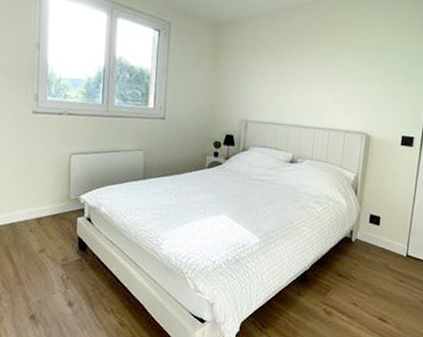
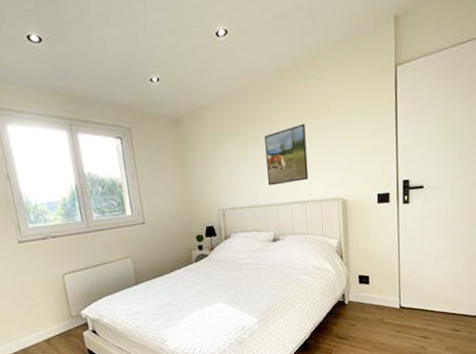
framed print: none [295,52,343,109] -> present [264,123,309,186]

